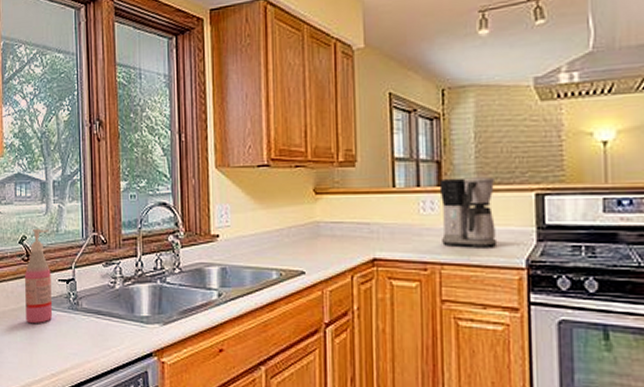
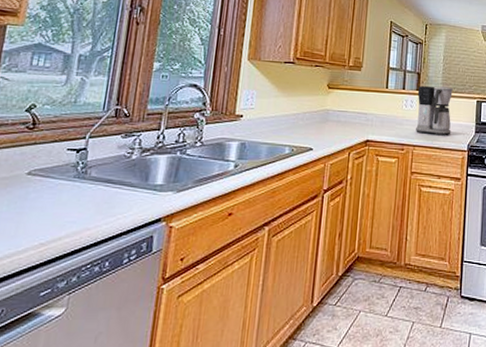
soap dispenser: present [24,228,53,324] -> none [18,98,66,193]

